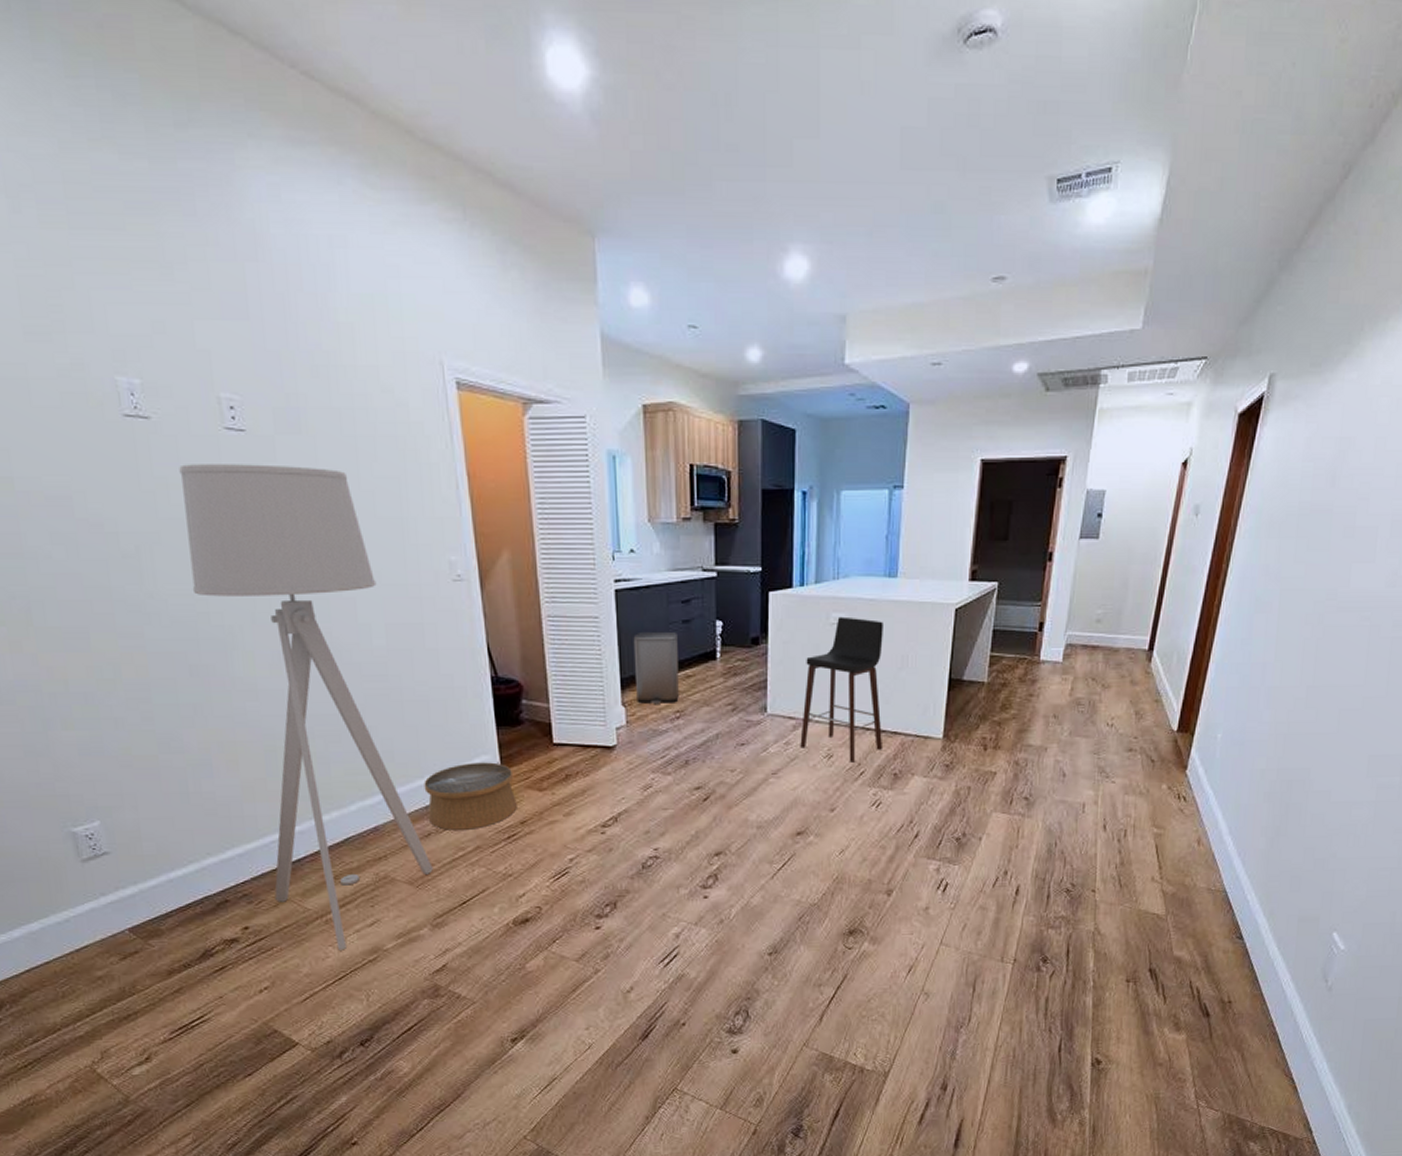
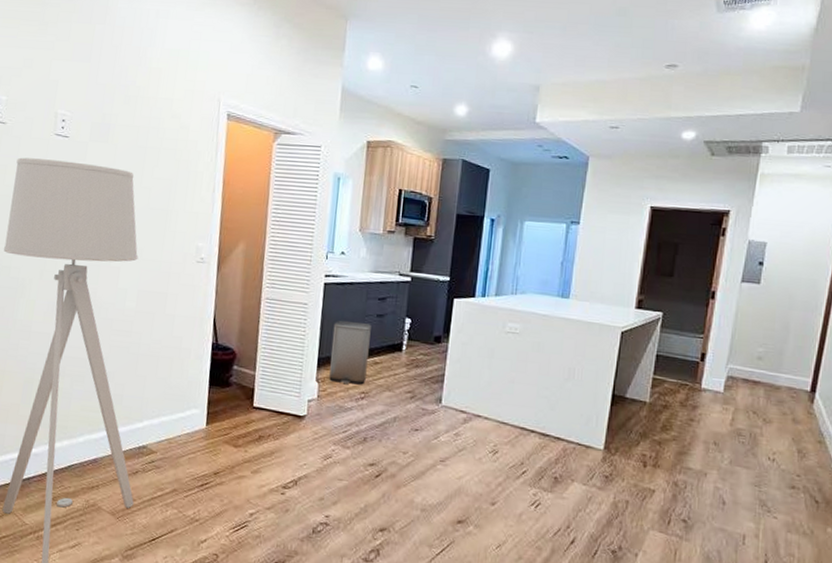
woven basket: present [424,762,517,830] -> none [139,413,215,474]
bar stool: present [800,616,883,763] -> none [468,327,554,461]

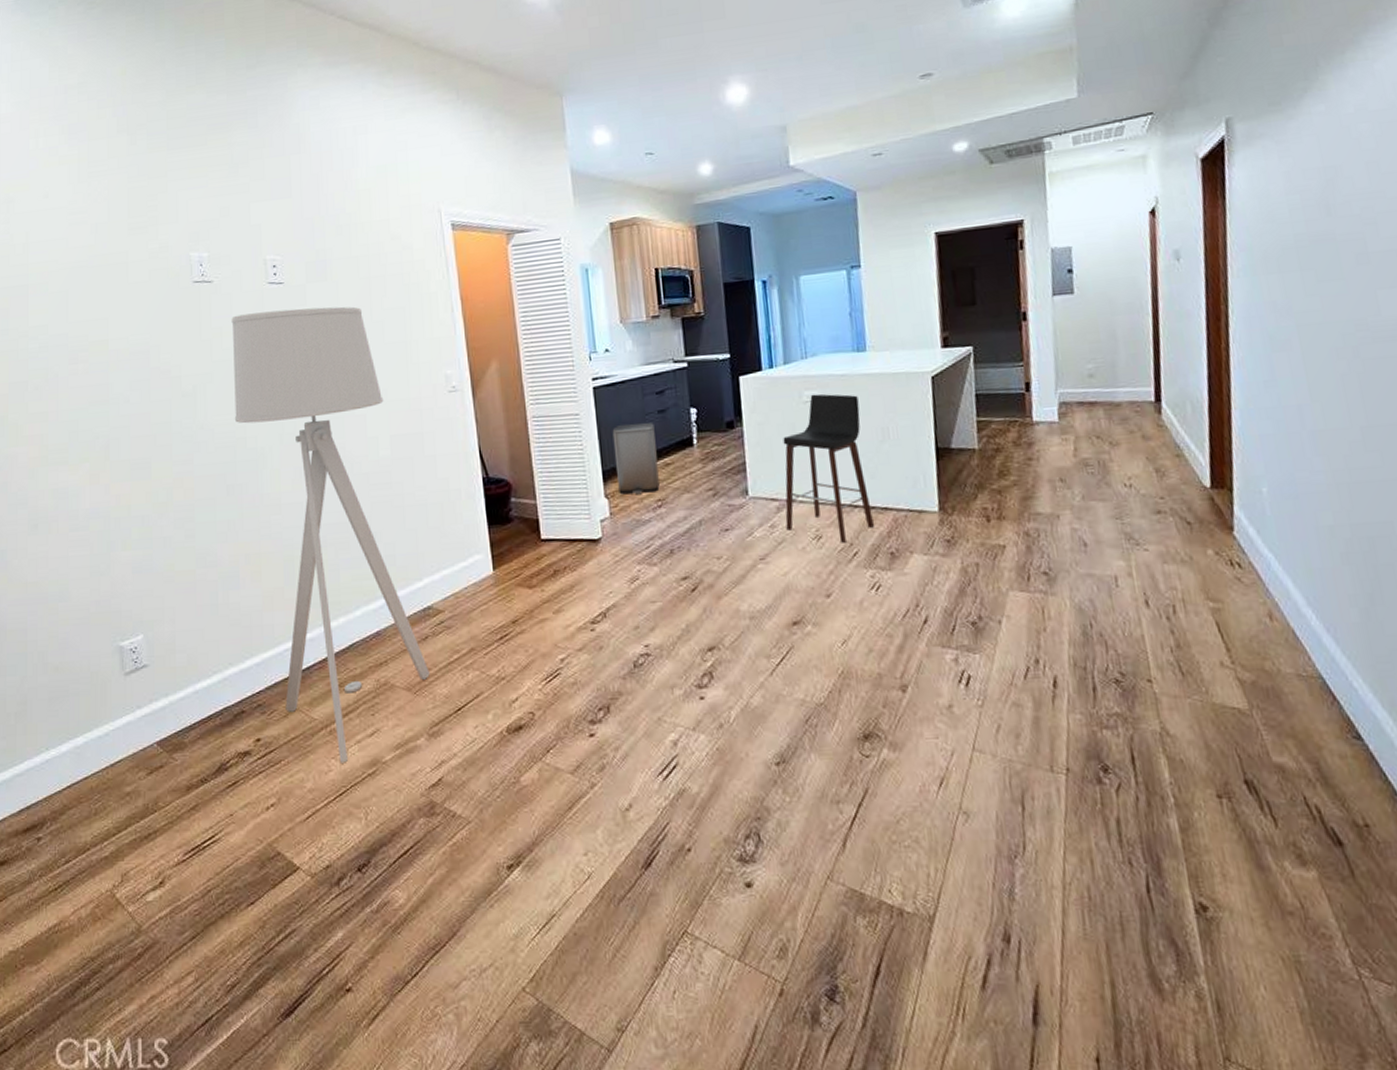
bar stool: none [468,327,554,461] -> present [783,394,875,543]

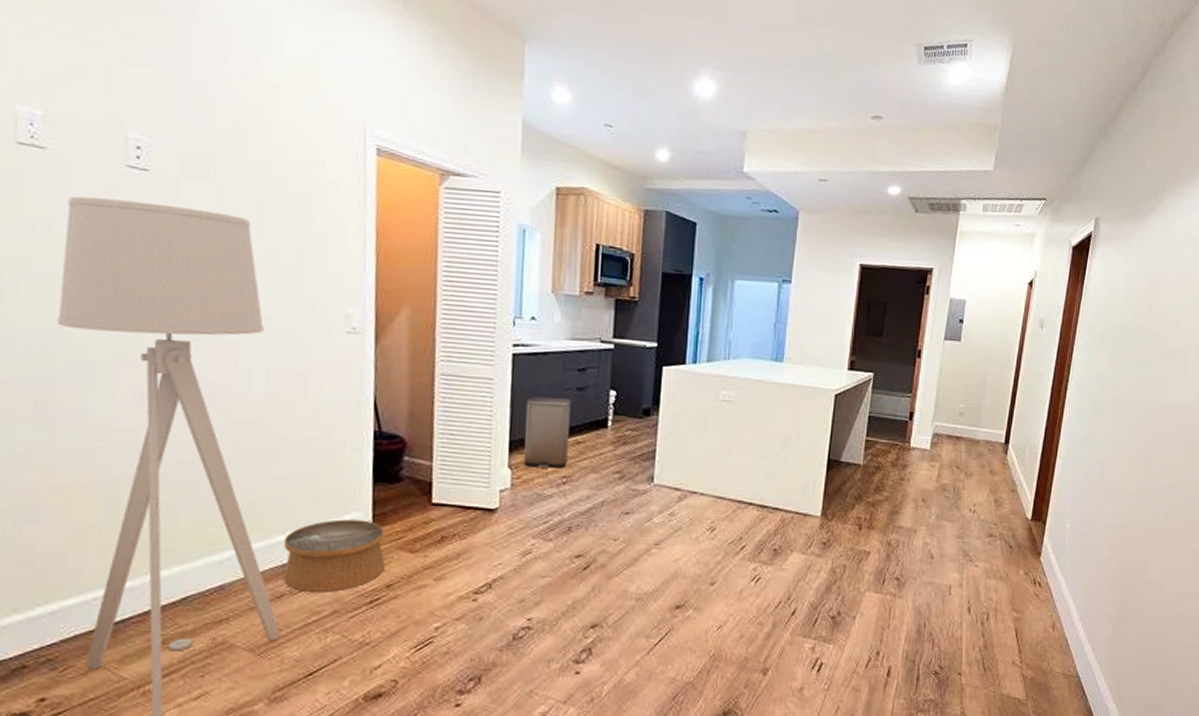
woven basket: none [422,561,509,633] -> present [283,519,385,592]
bar stool: present [783,394,875,543] -> none [684,394,769,536]

